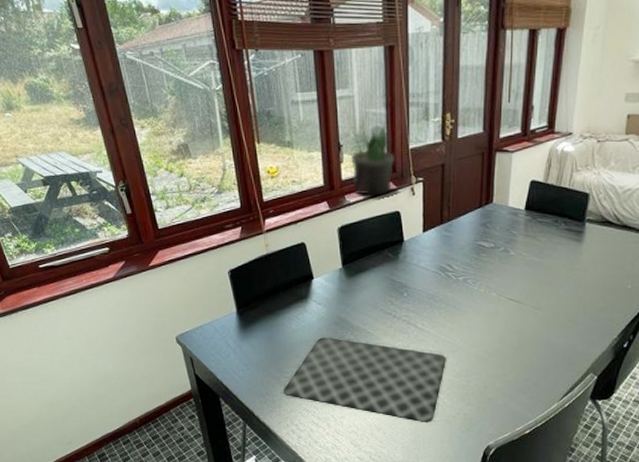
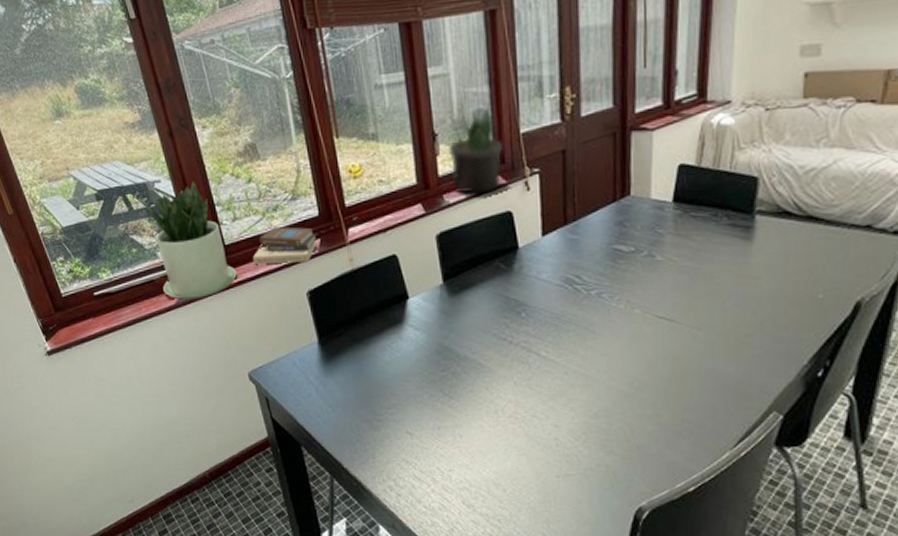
planter: none [83,173,168,274] -> present [140,181,237,300]
books: none [182,216,238,247] -> present [252,227,316,265]
placemat: present [283,336,448,423] -> none [376,369,581,478]

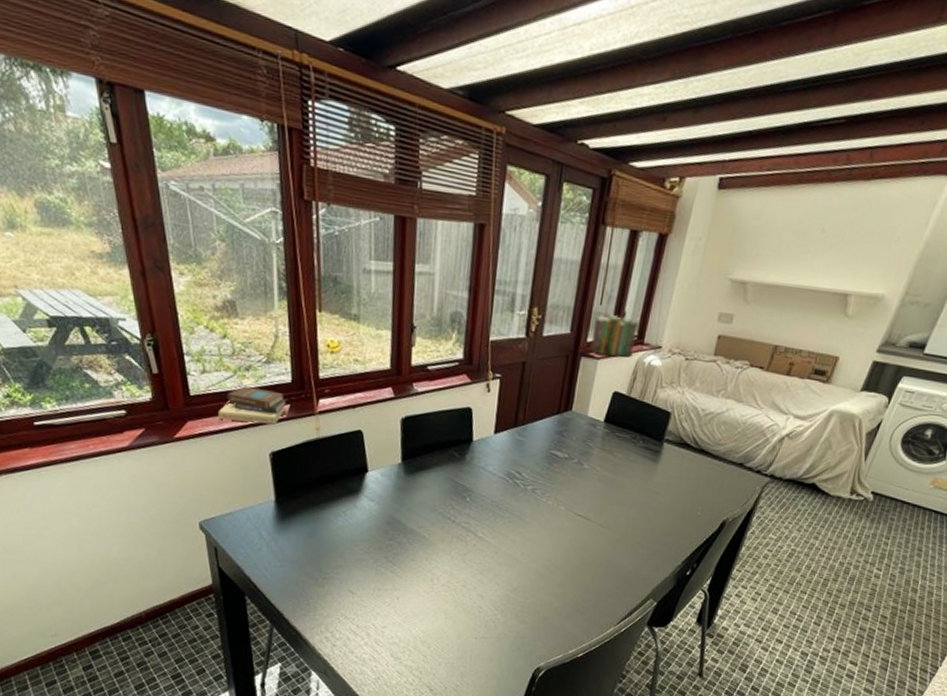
planter: present [140,181,237,300] -> none [100,326,199,445]
planter: present [447,104,503,195] -> none [423,304,472,388]
books: none [639,75,696,126] -> present [589,313,638,358]

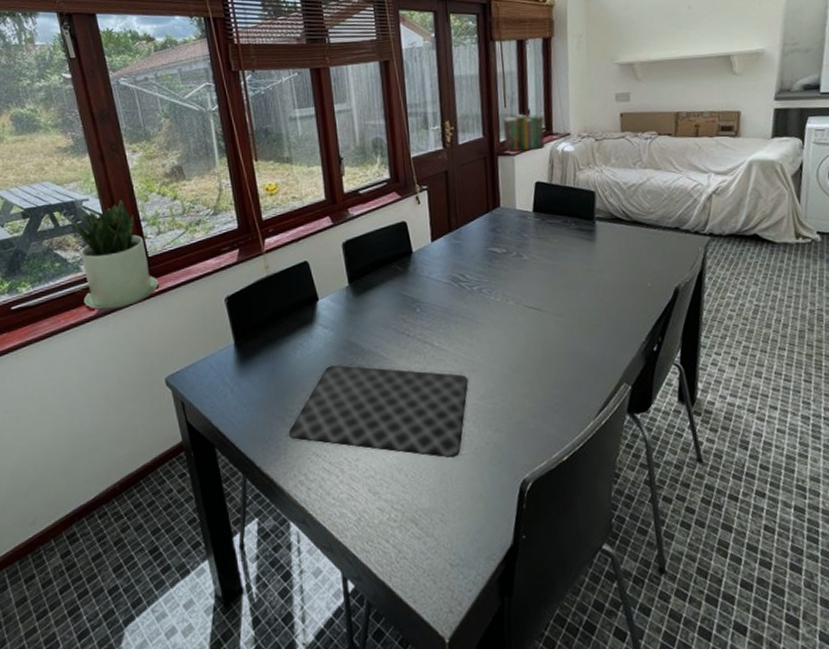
planter: none [100,326,199,445] -> present [67,199,158,311]
books: present [217,386,286,425] -> none [174,239,235,275]
placemat: none [320,536,506,640] -> present [288,363,470,459]

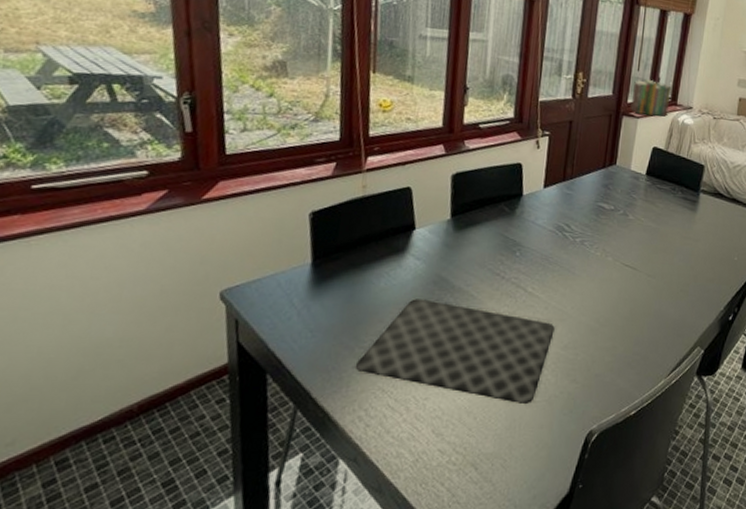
planter: present [67,199,158,311] -> none [130,85,233,207]

